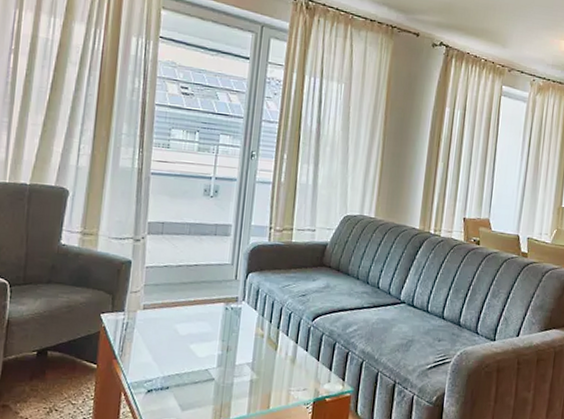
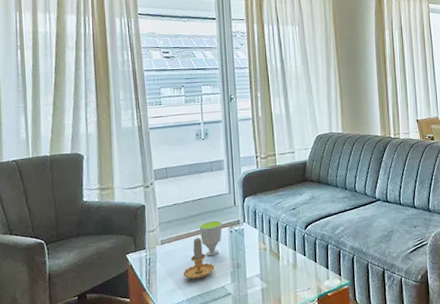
candle: none [162,309,201,356] -> present [182,237,215,279]
cup: none [190,292,218,333] -> present [199,220,223,257]

